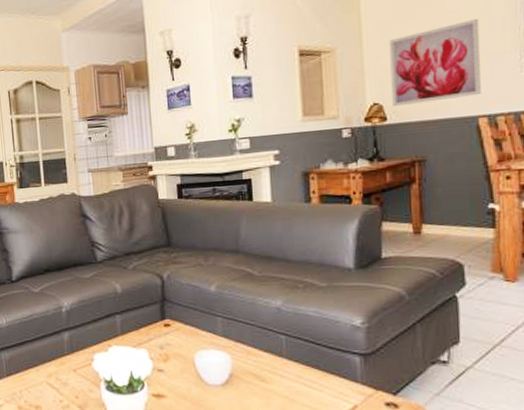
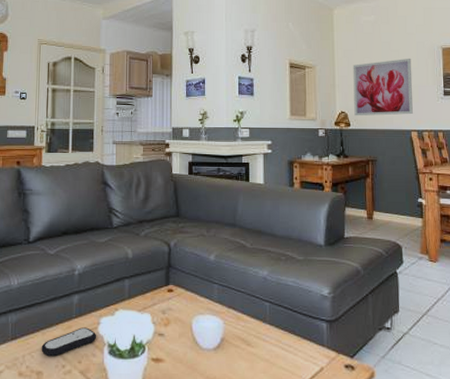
remote control: none [37,364,92,392] -> present [41,327,97,357]

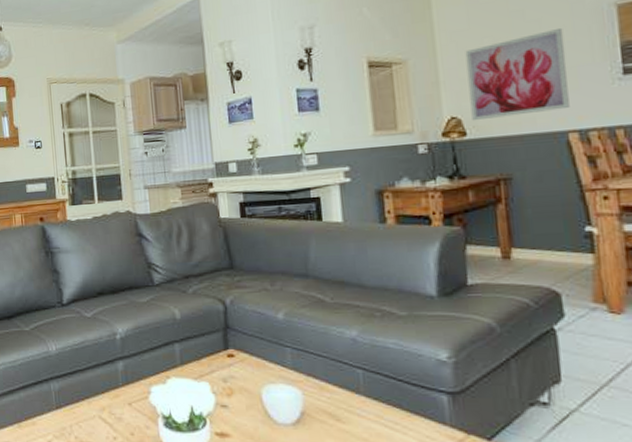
remote control: present [41,327,97,357] -> none [88,397,149,428]

